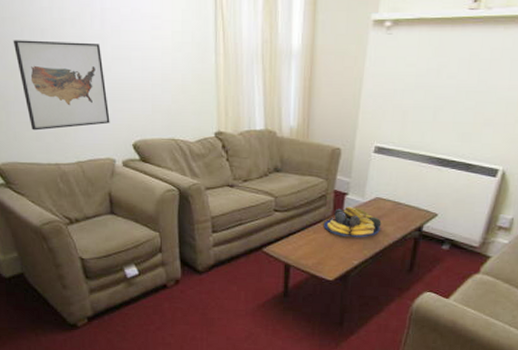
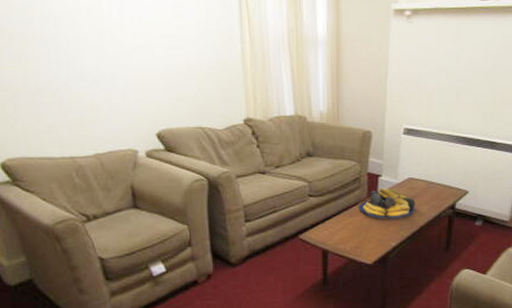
wall art: present [13,40,110,131] -> none [21,29,131,123]

